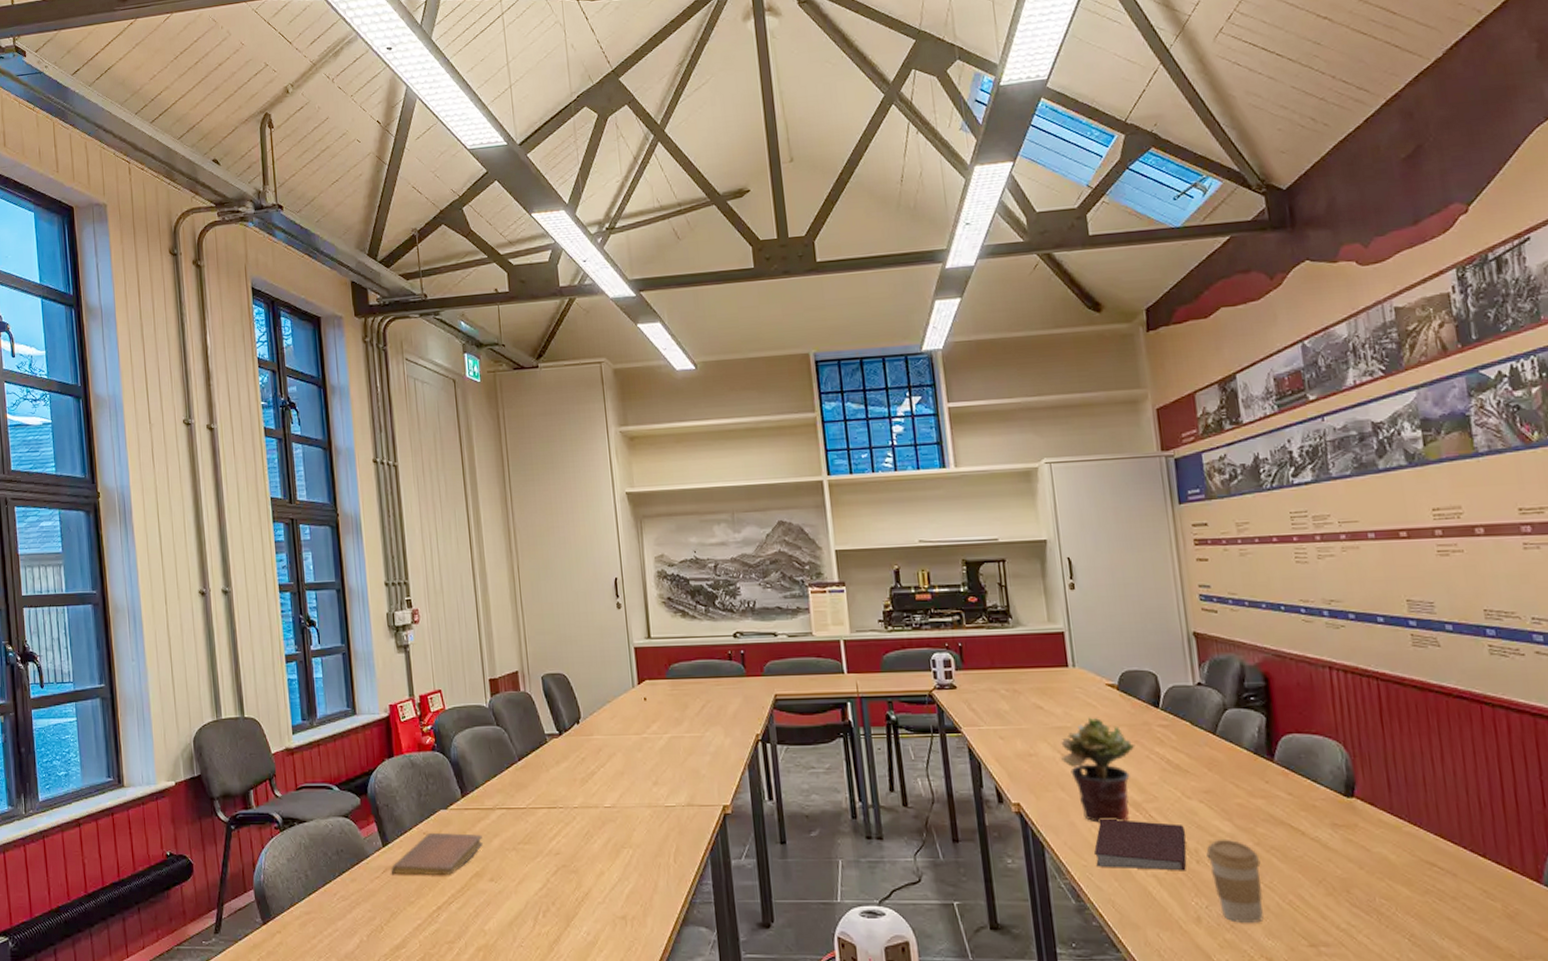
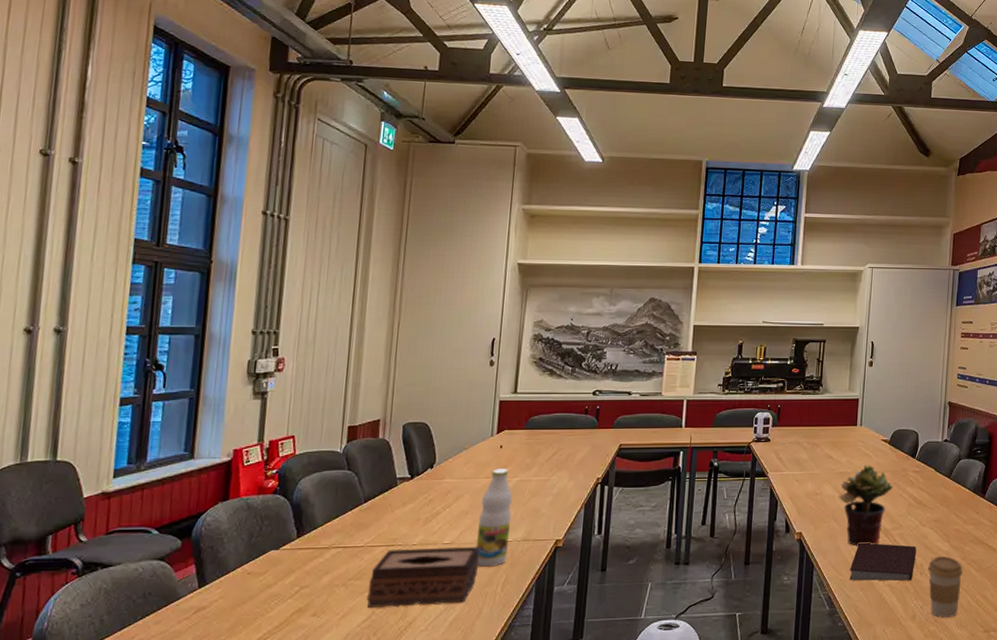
notebook: present [391,832,483,876] -> none [203,571,312,615]
tissue box: none [538,810,645,876] -> present [367,546,480,608]
bottle: none [635,723,674,836] -> present [475,468,512,568]

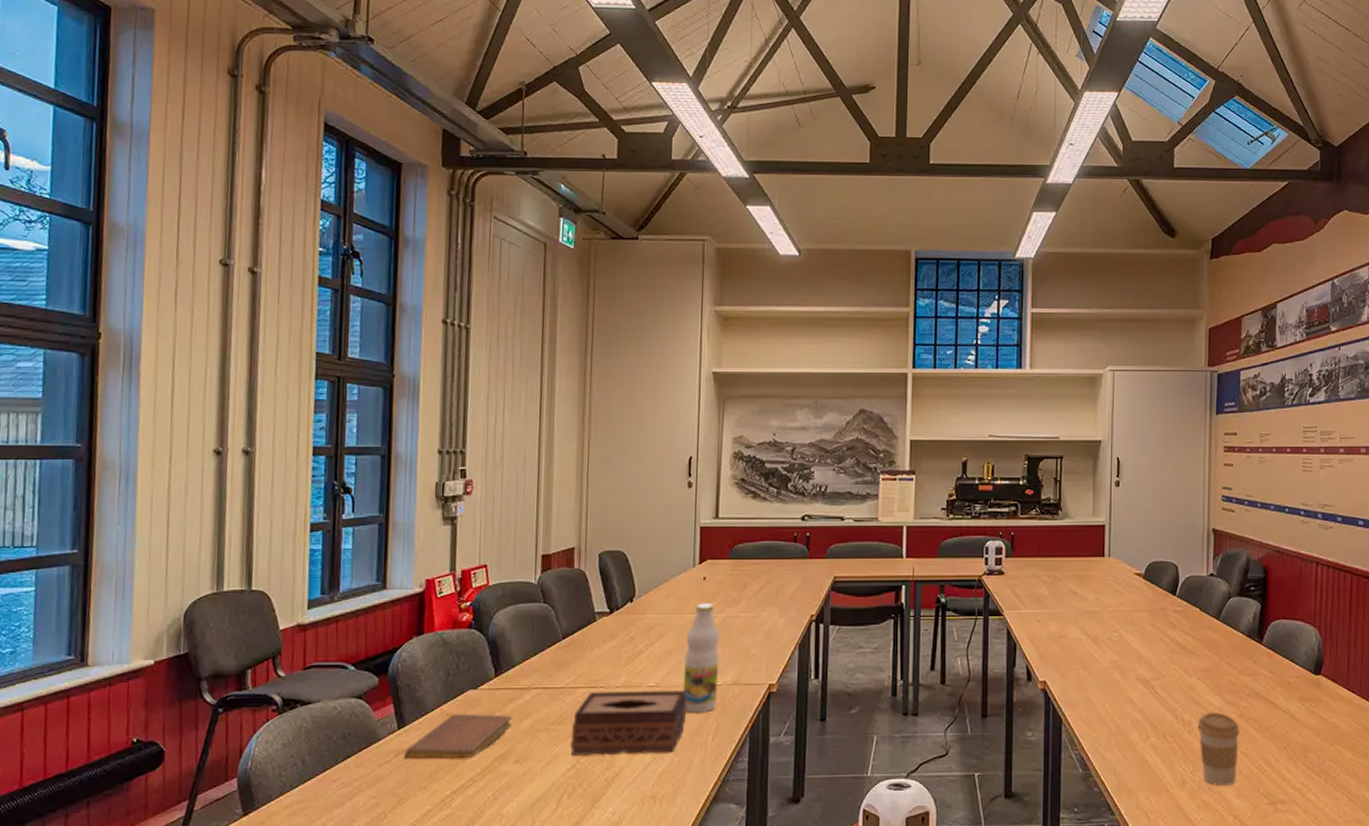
notebook: none [203,571,312,615] -> present [404,713,512,759]
potted plant: present [839,465,894,546] -> none [1087,603,1152,698]
notebook: present [849,542,917,581] -> none [1105,694,1183,741]

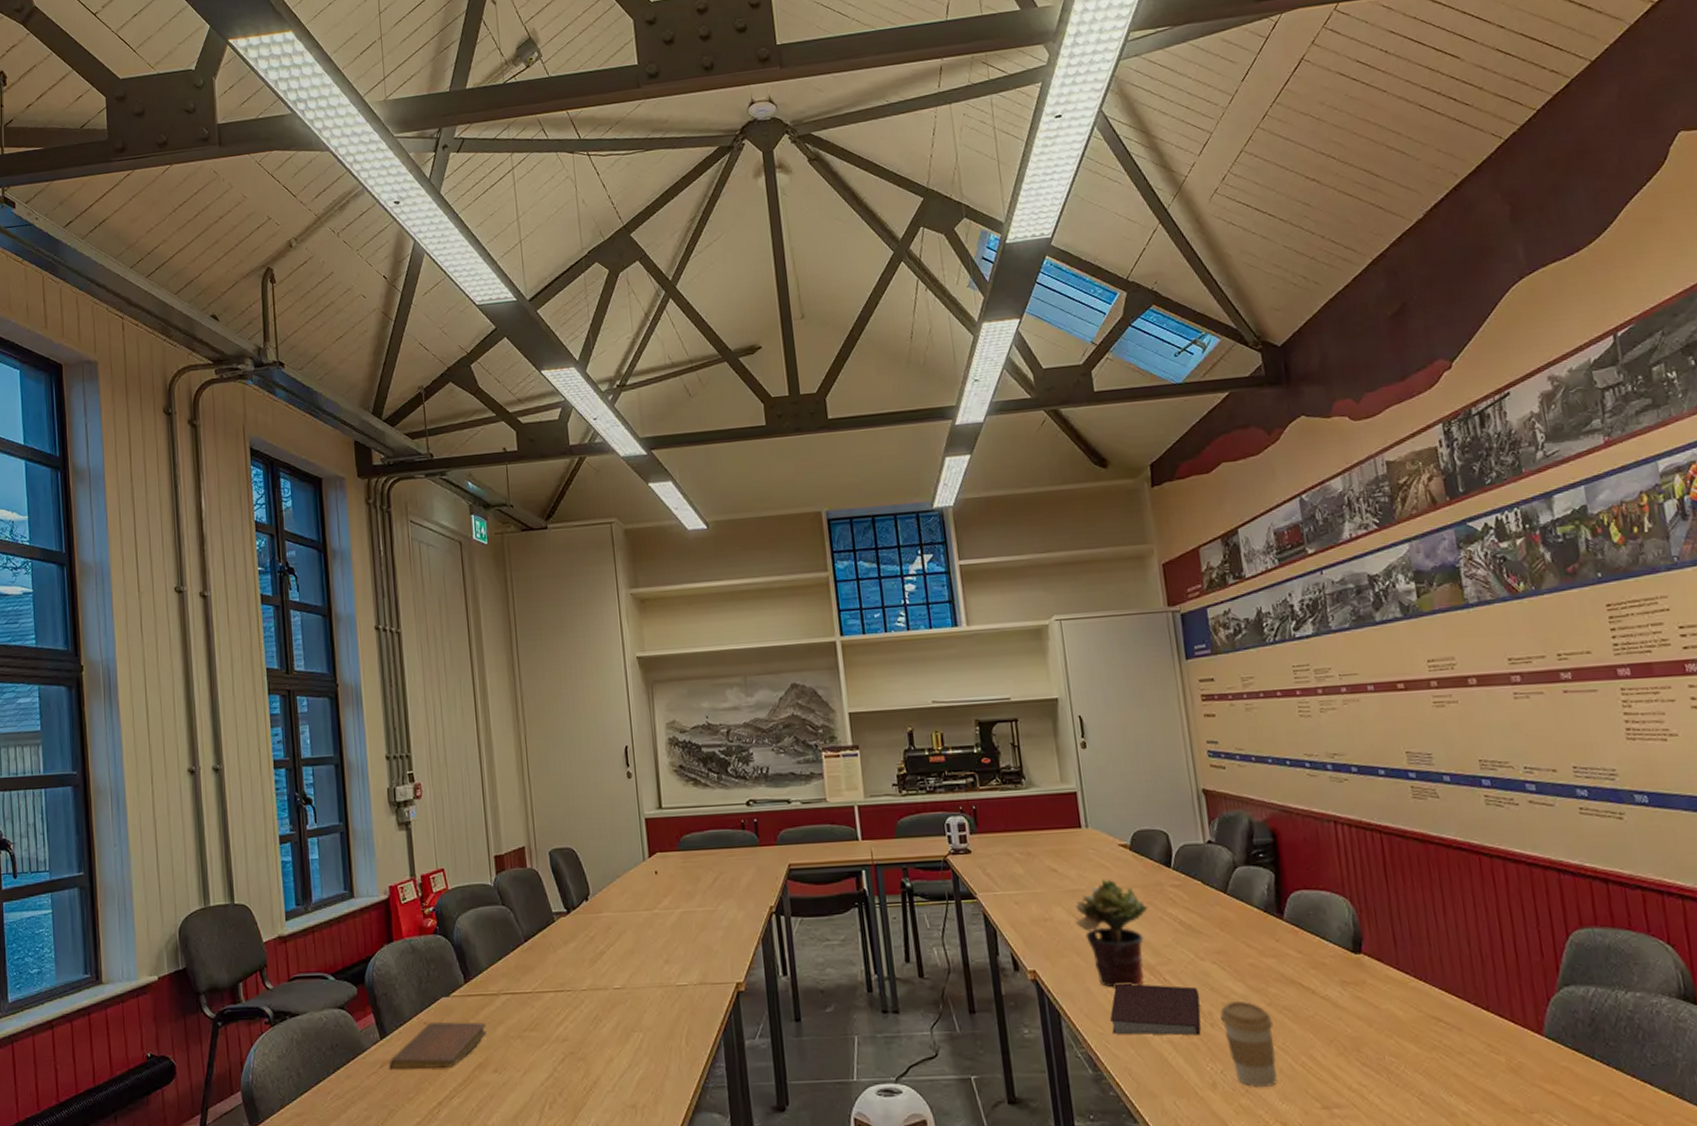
tissue box: present [570,689,687,756] -> none [544,991,656,1064]
bottle: present [682,603,720,714] -> none [645,898,686,1018]
potted plant: none [1087,603,1152,698] -> present [1075,879,1148,988]
notebook: none [1105,694,1183,741] -> present [1110,983,1201,1036]

